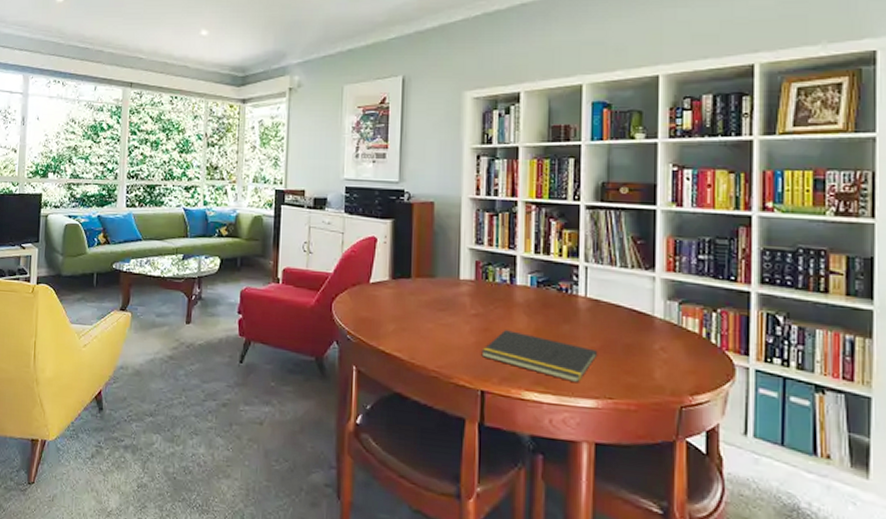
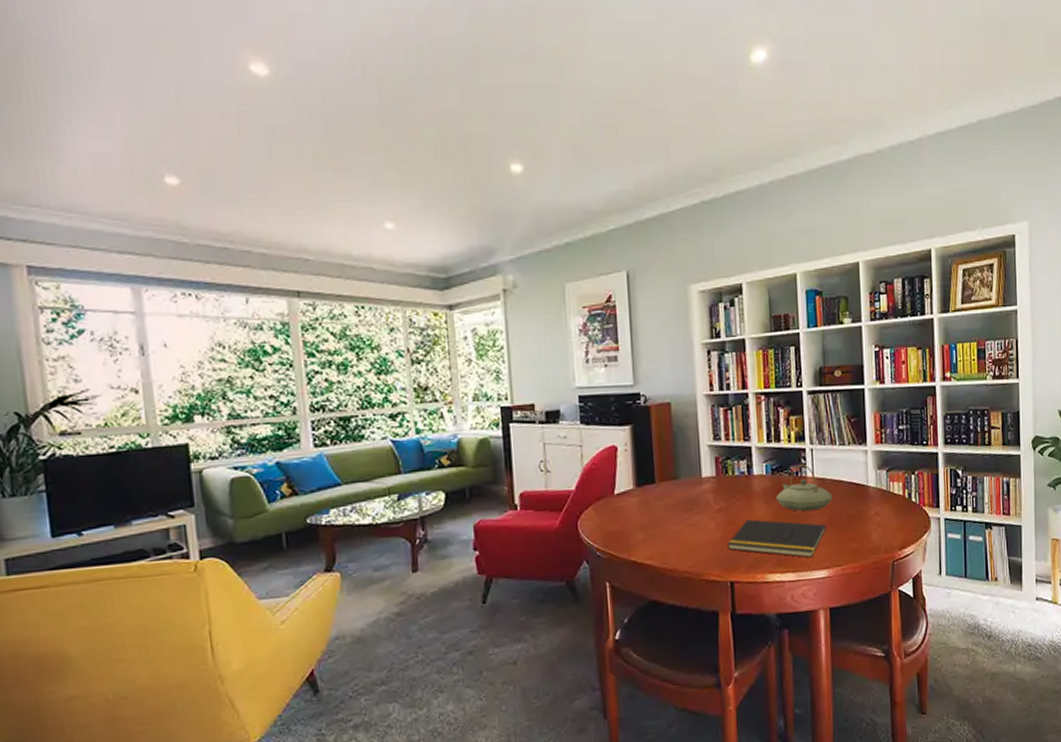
teapot: none [539,280,609,333] -> present [775,463,833,511]

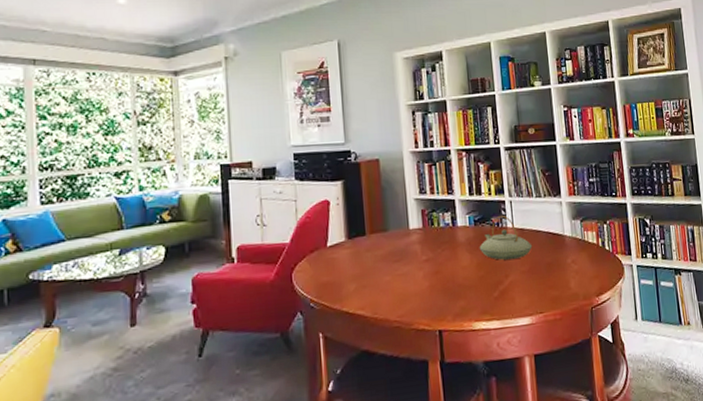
notepad: present [727,519,827,558] -> none [435,269,528,306]

